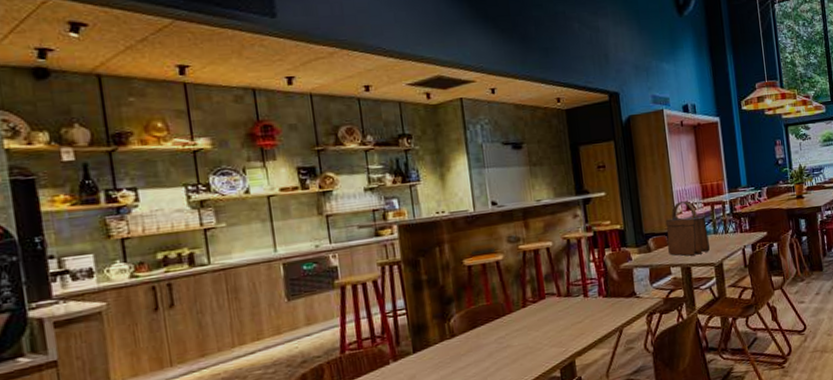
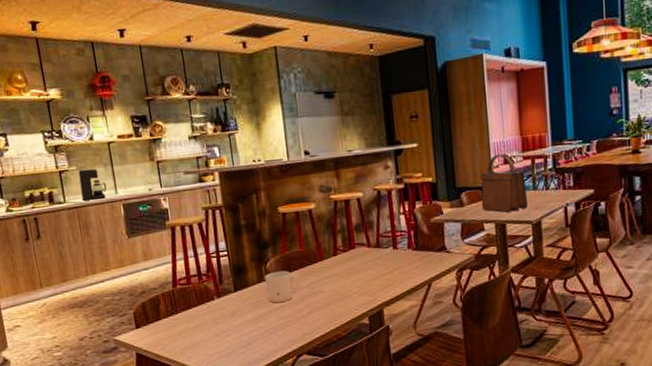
coffee maker: none [228,225,264,262] -> present [78,168,107,202]
mug: none [447,326,488,363] -> present [264,270,301,304]

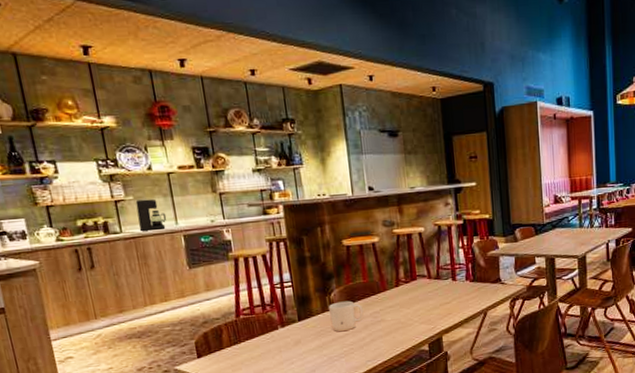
handbag: present [480,154,529,213] -> none [532,194,575,248]

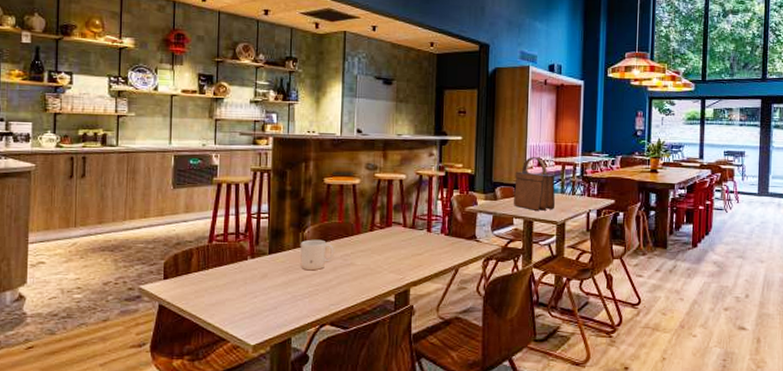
coffee maker: present [135,199,167,232] -> none [134,117,162,148]
handbag: none [532,194,575,248] -> present [514,157,556,211]

